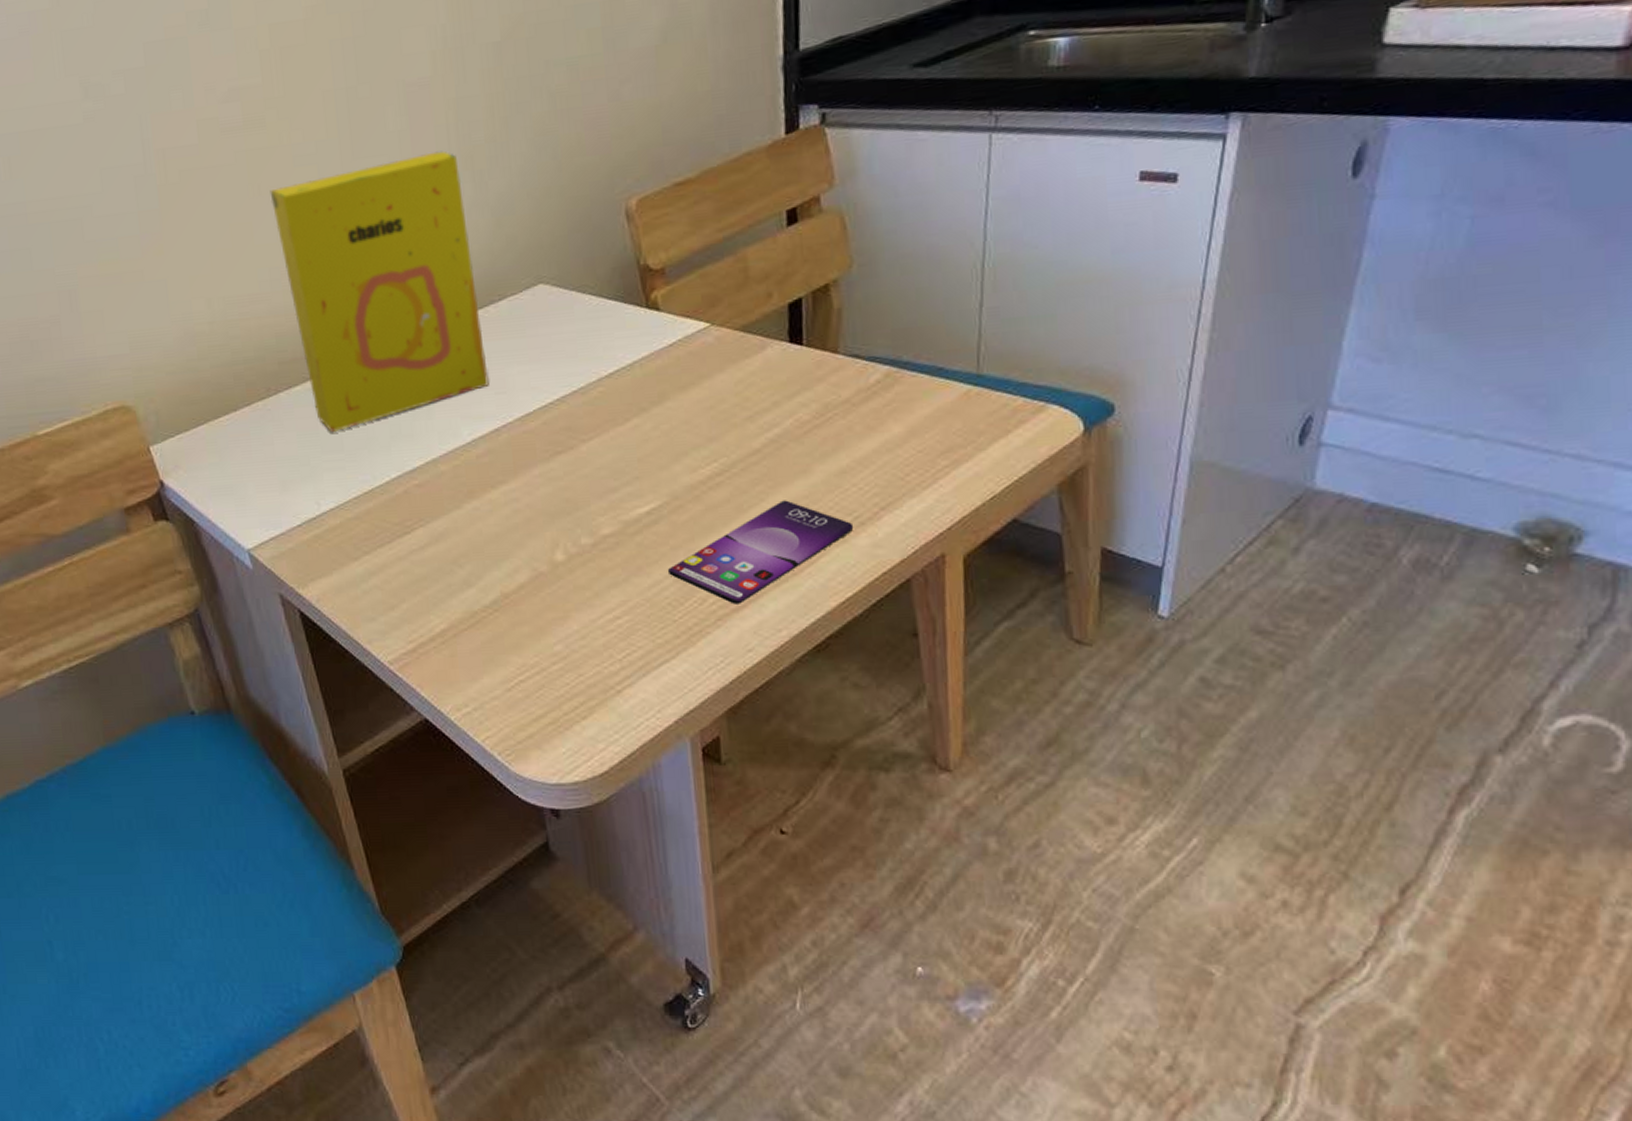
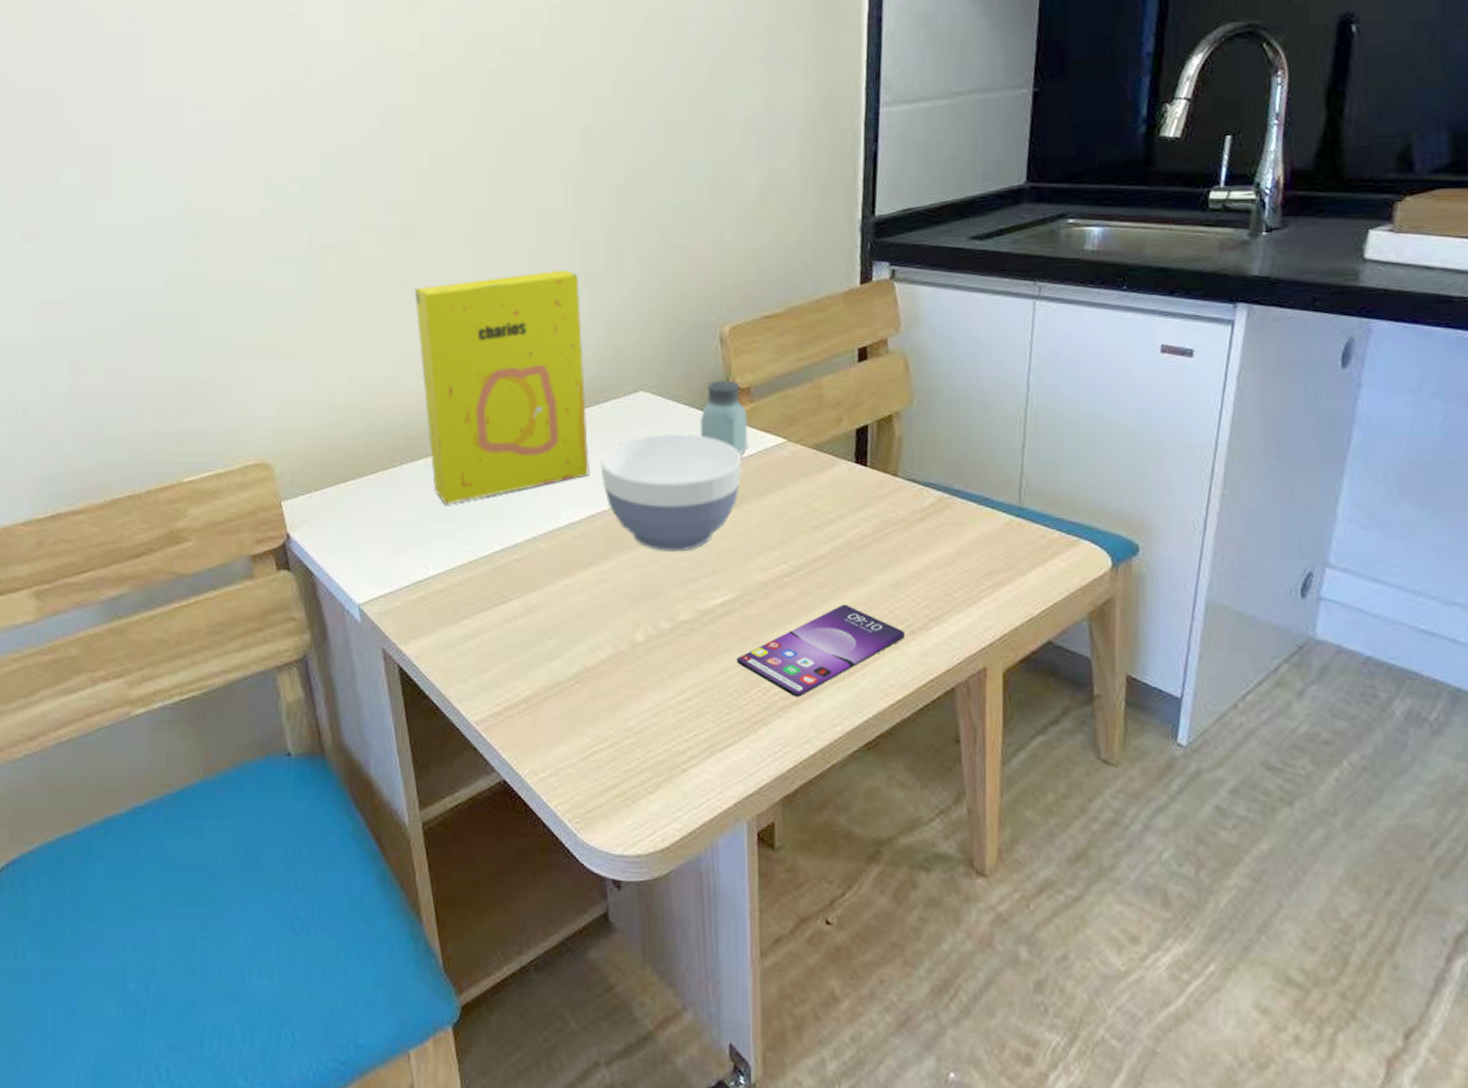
bowl: none [500,327,662,461] -> present [600,433,742,552]
saltshaker: none [610,261,667,346] -> present [701,380,749,455]

